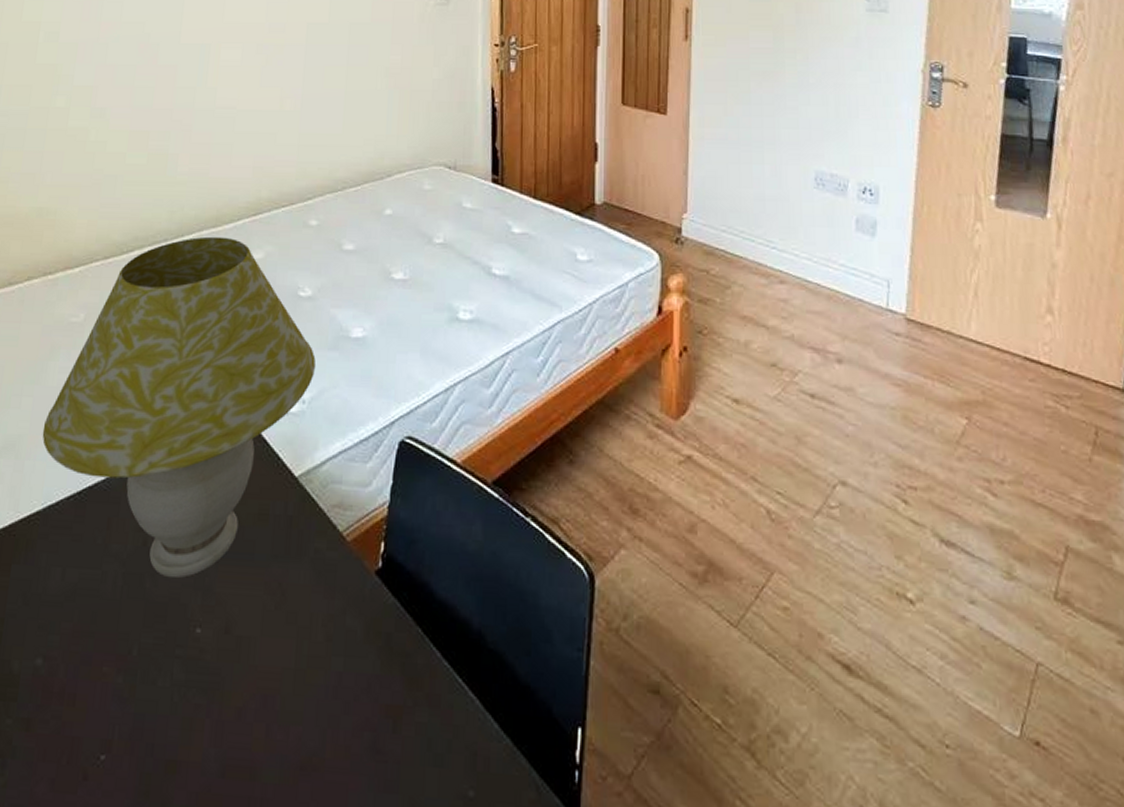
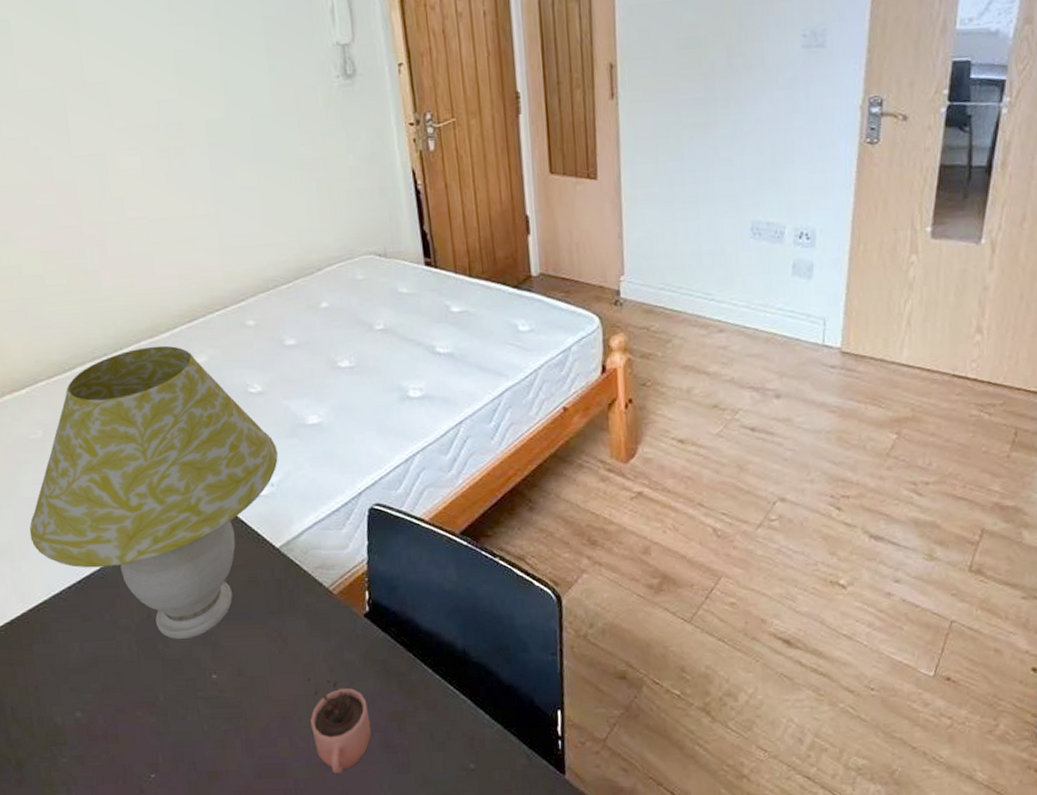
cocoa: none [294,627,362,784] -> present [306,660,372,774]

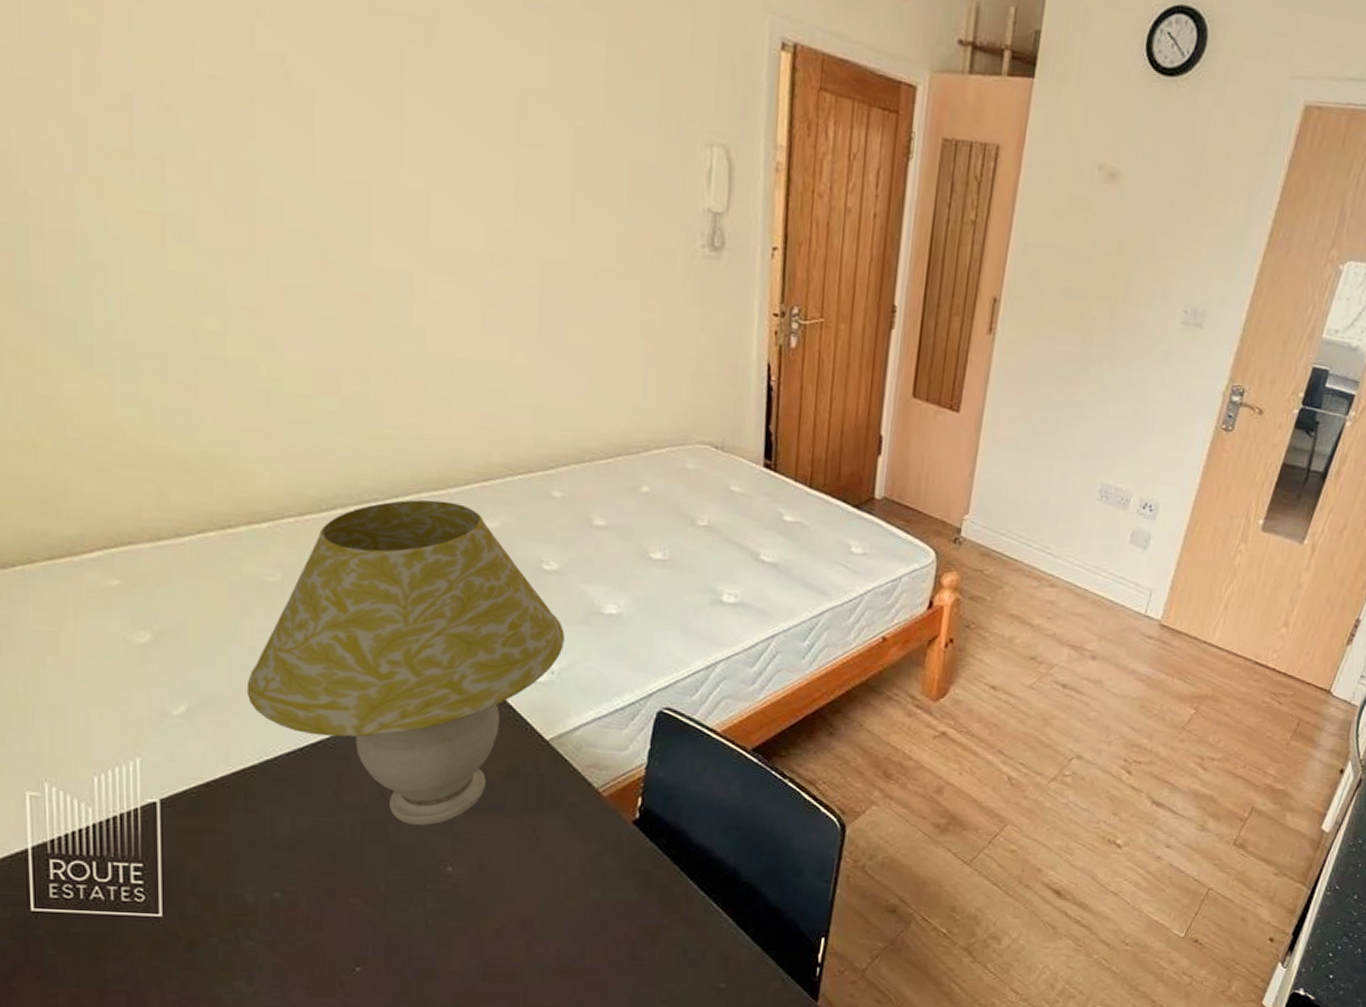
cocoa: present [306,660,372,774] -> none [553,866,621,983]

